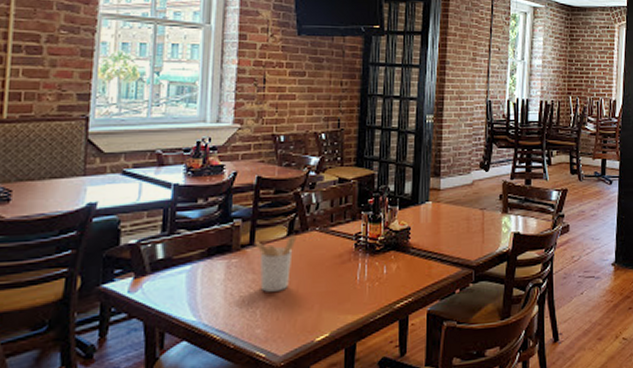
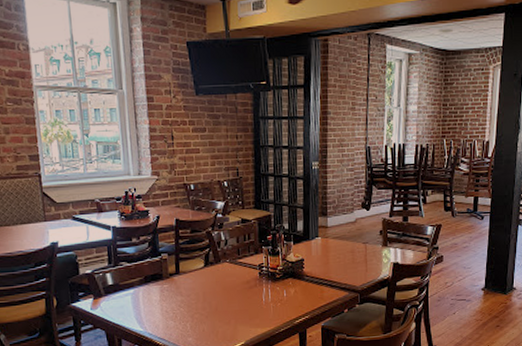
utensil holder: present [255,235,297,292] -> none [180,266,212,310]

